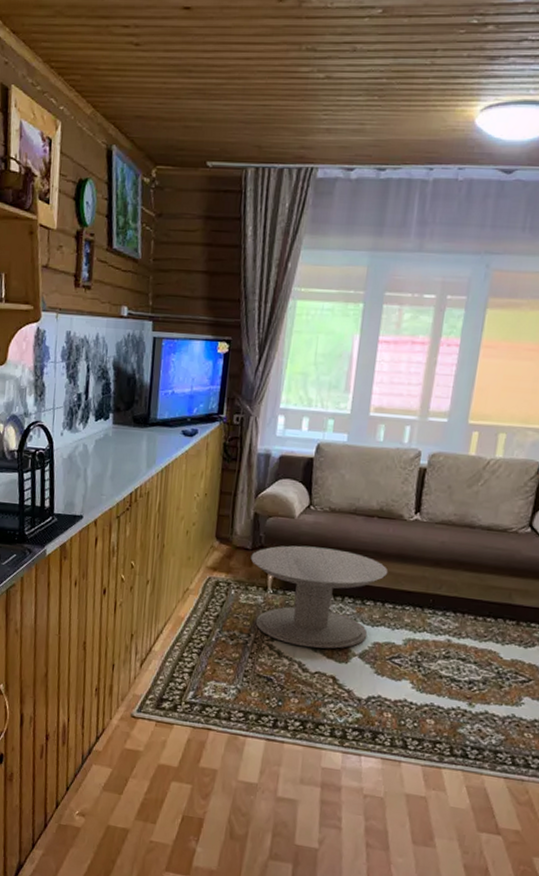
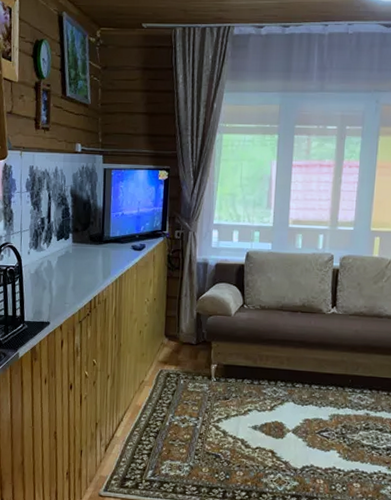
side table: present [250,545,389,649] -> none [195,339,313,427]

